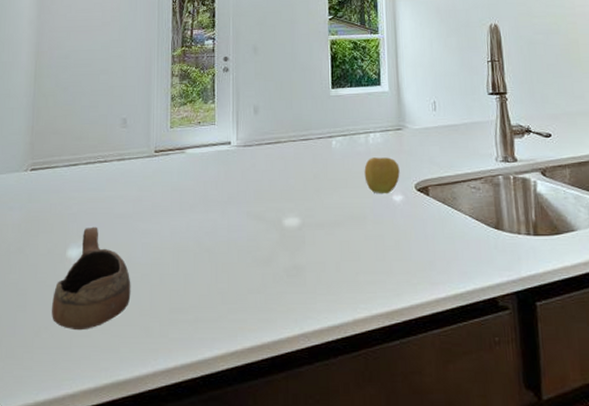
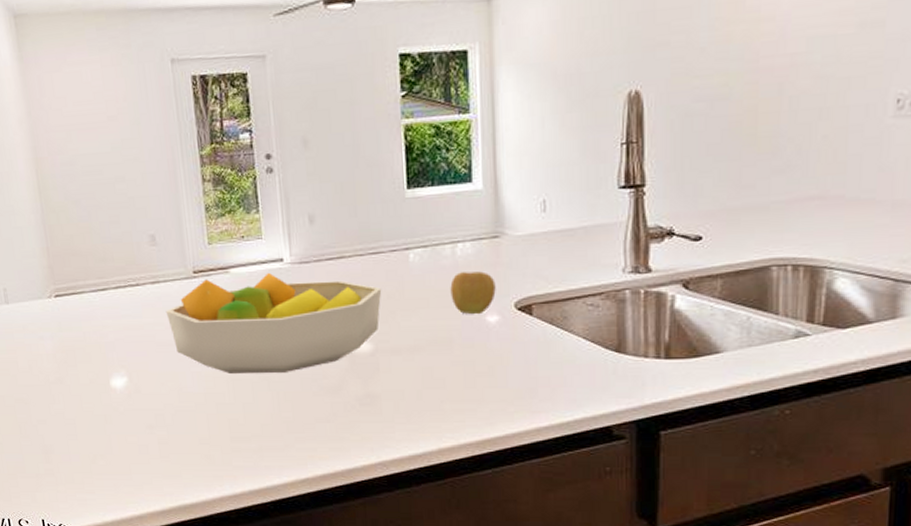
cup: present [52,226,131,331] -> none [103,355,187,458]
fruit bowl: none [126,153,310,245] -> present [165,272,382,373]

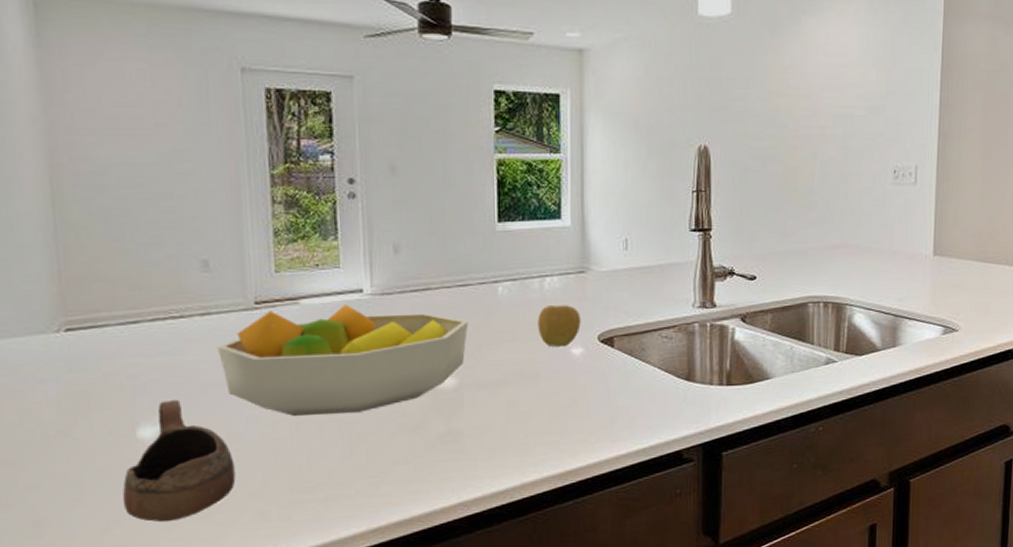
cup: none [103,355,187,458] -> present [123,399,236,523]

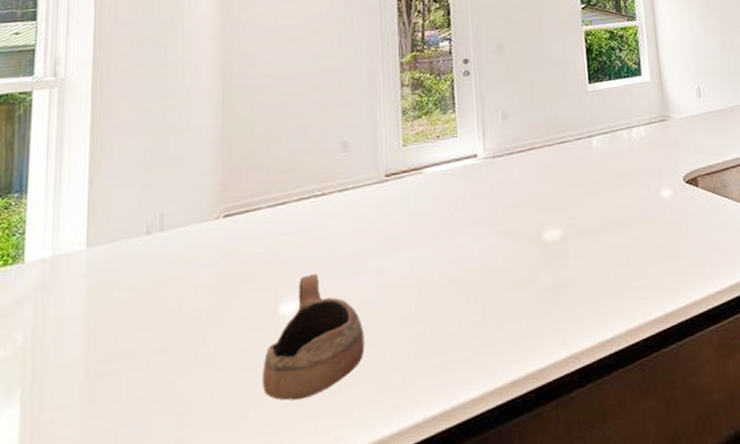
fruit bowl: present [217,304,469,416] -> none [352,169,570,280]
apple: present [537,305,581,348] -> none [628,151,667,192]

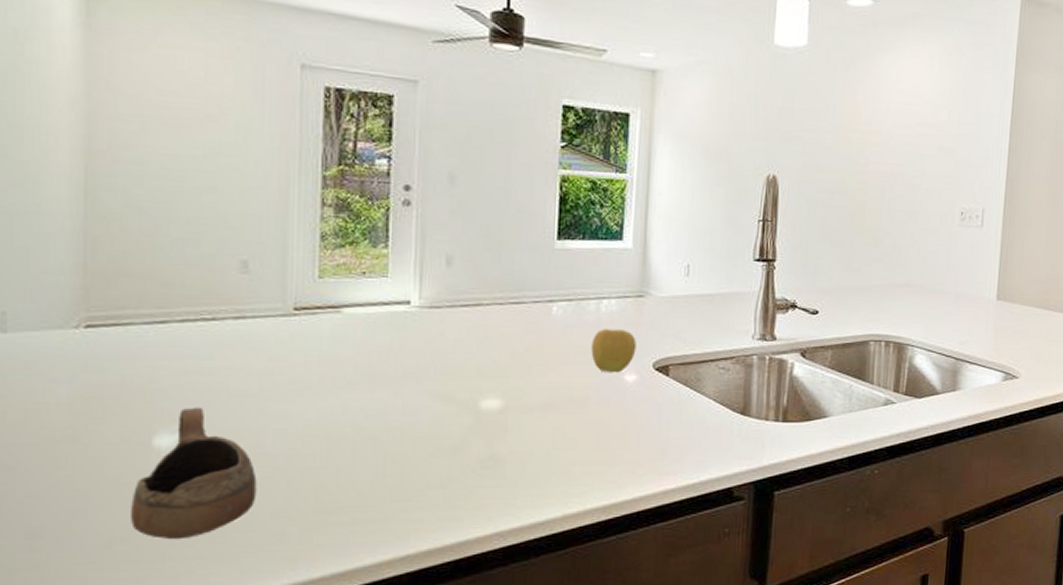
apple: none [628,151,667,192] -> present [591,329,637,373]

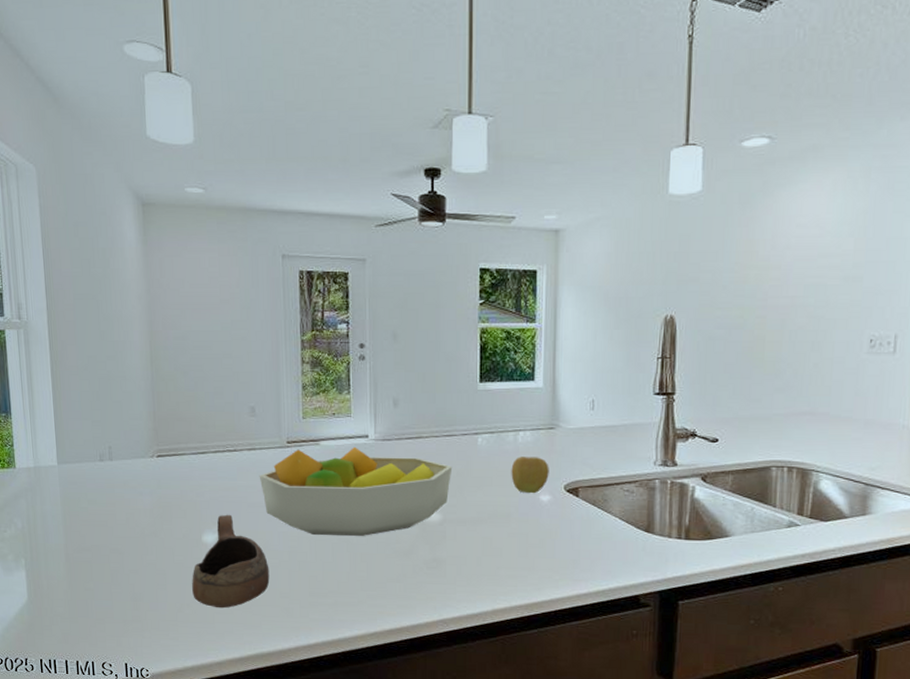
fruit bowl: none [248,315,520,431] -> present [259,446,453,536]

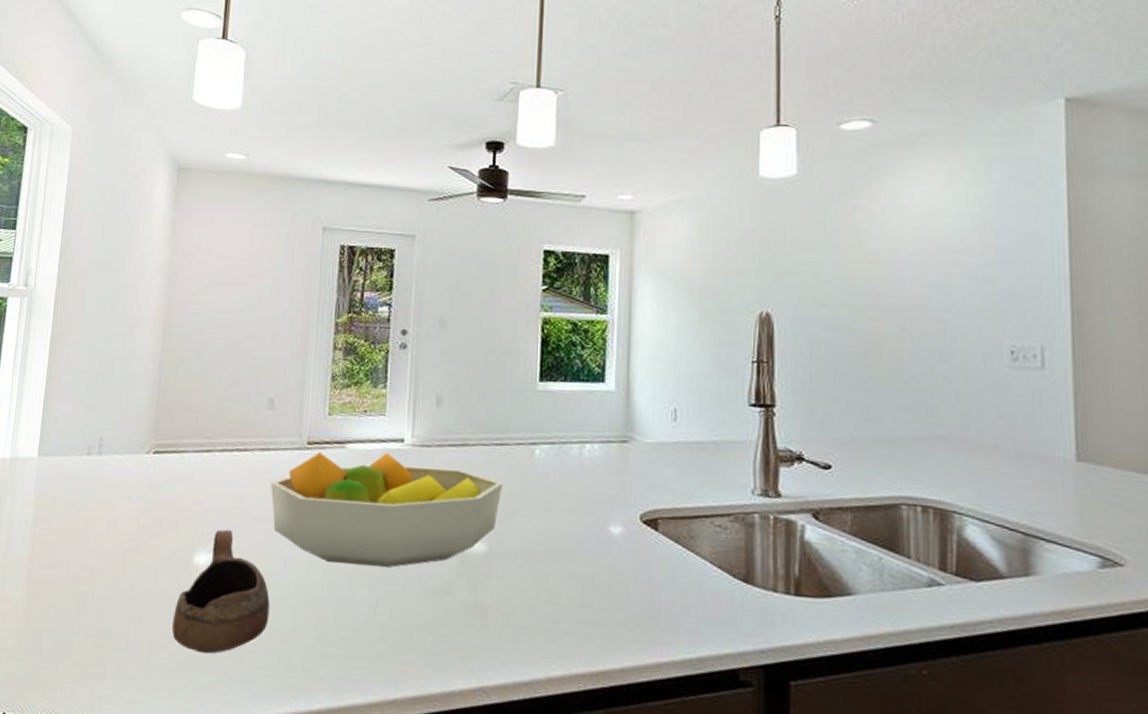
apple: present [511,457,549,494] -> none [574,475,622,524]

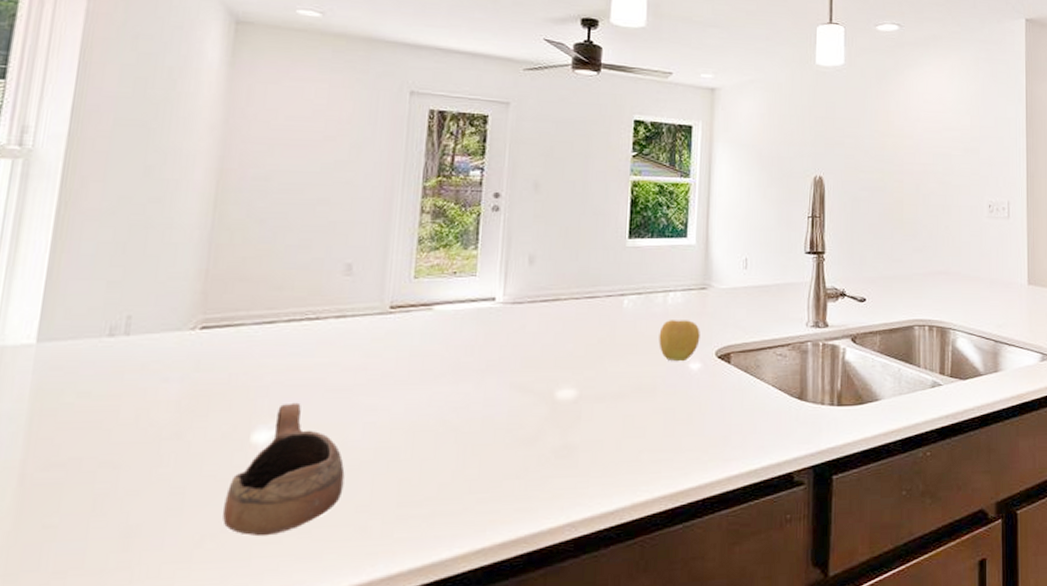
fruit bowl: present [270,452,503,568] -> none [346,311,593,424]
apple: none [574,475,622,524] -> present [659,320,700,362]

